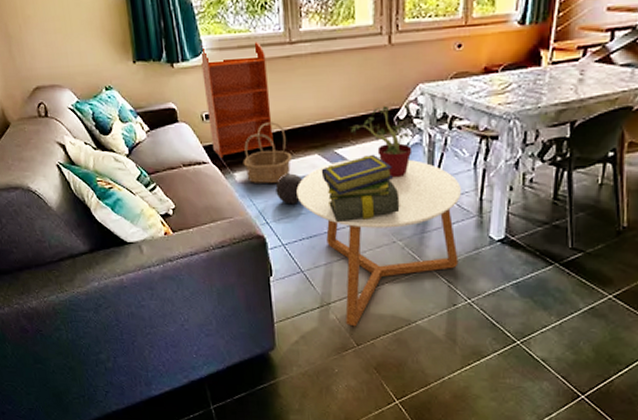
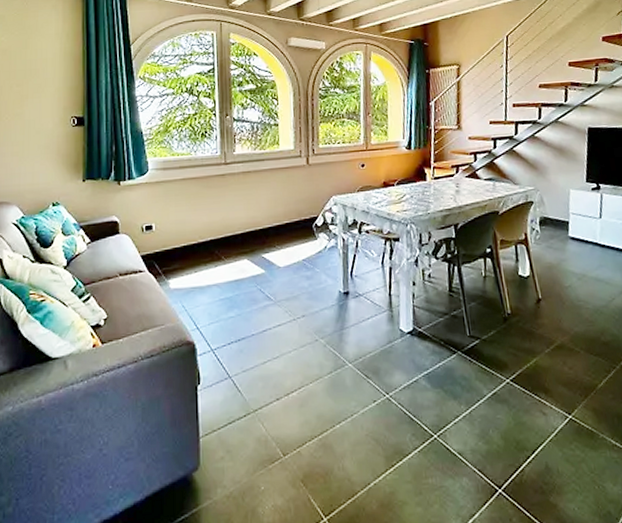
bookcase: present [199,42,274,159] -> none [144,163,207,267]
basket: present [243,122,293,183] -> none [177,231,224,289]
decorative ball: present [275,173,303,205] -> none [207,278,233,309]
coffee table: present [296,157,461,327] -> none [227,259,375,435]
stack of books: present [321,154,400,223] -> none [249,257,321,324]
potted plant: present [351,105,413,178] -> none [276,214,330,279]

